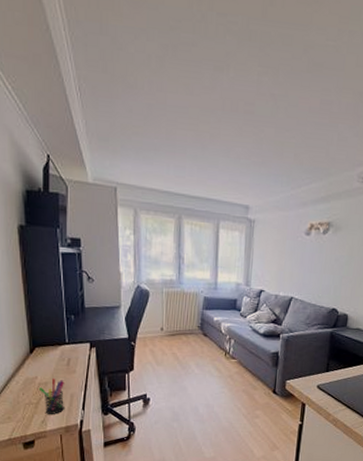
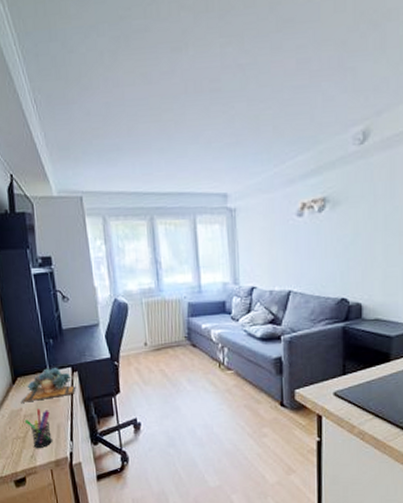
succulent plant: none [36,342,93,372] -> present [21,368,76,403]

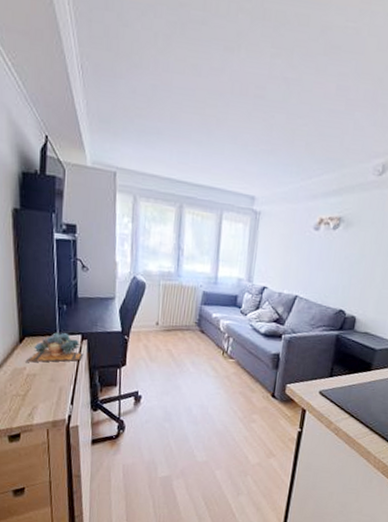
pen holder: present [24,409,52,448] -> none [26,370,53,408]

